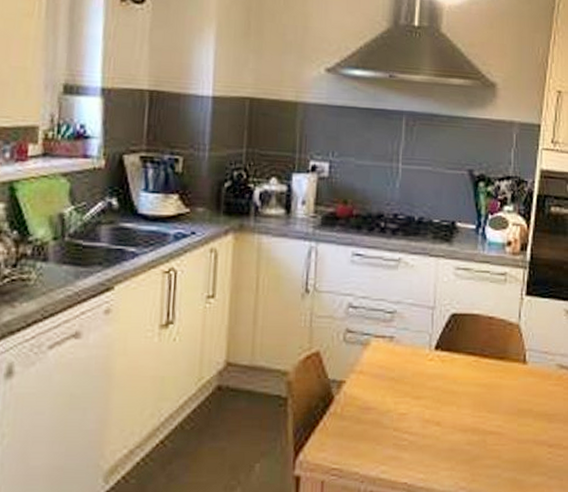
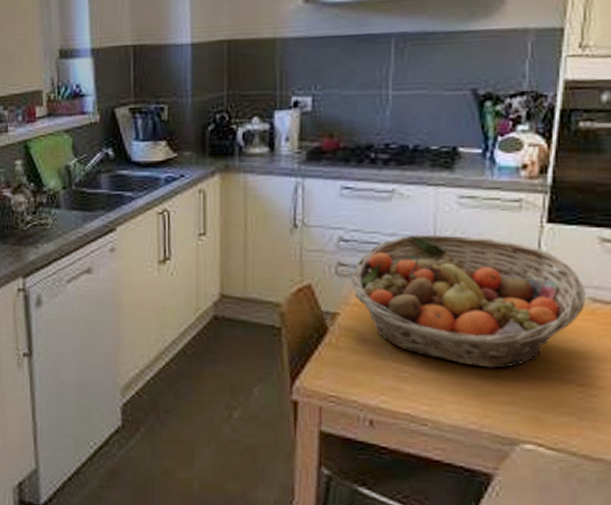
fruit basket: none [357,303,555,433] -> present [350,235,585,368]

